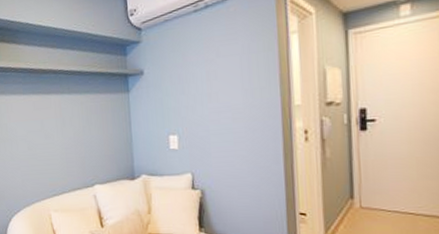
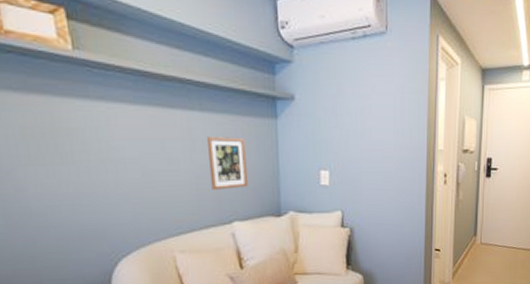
picture frame: none [74,112,107,158] -> present [208,137,249,190]

